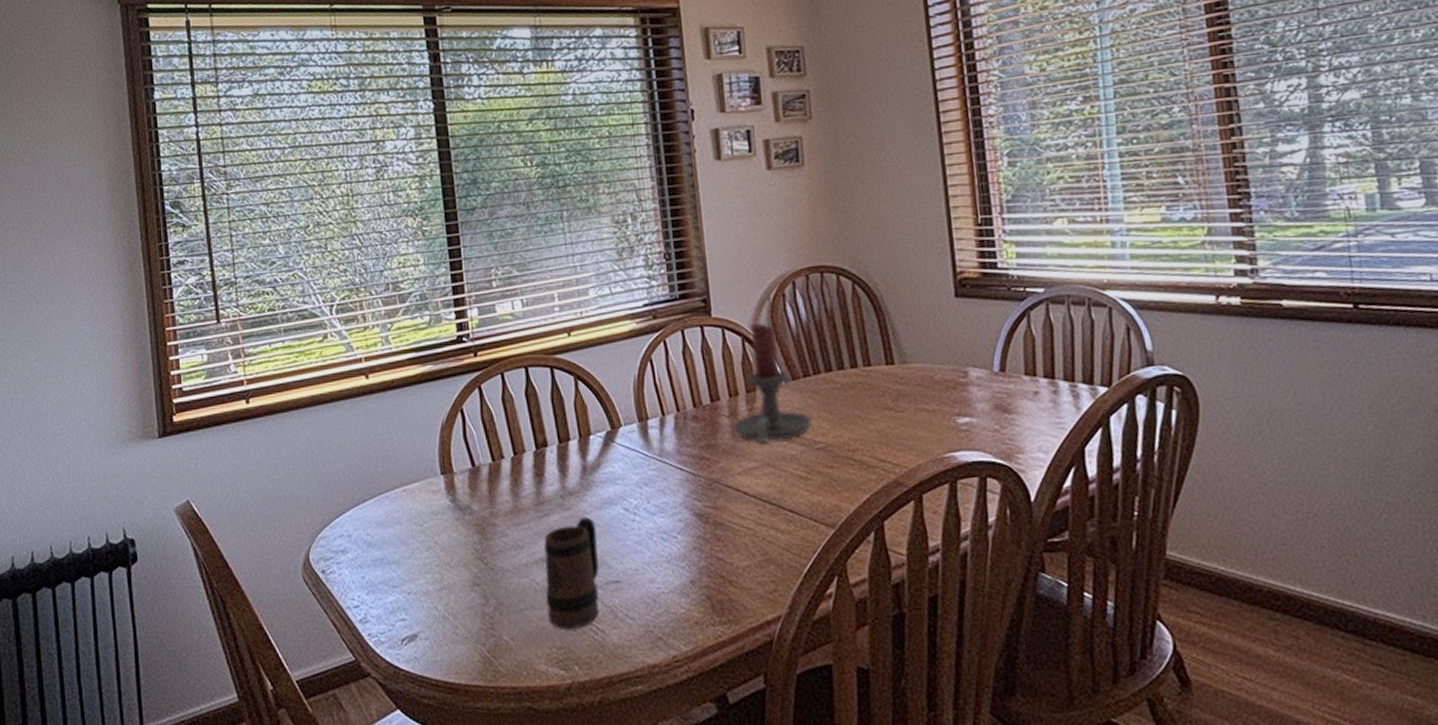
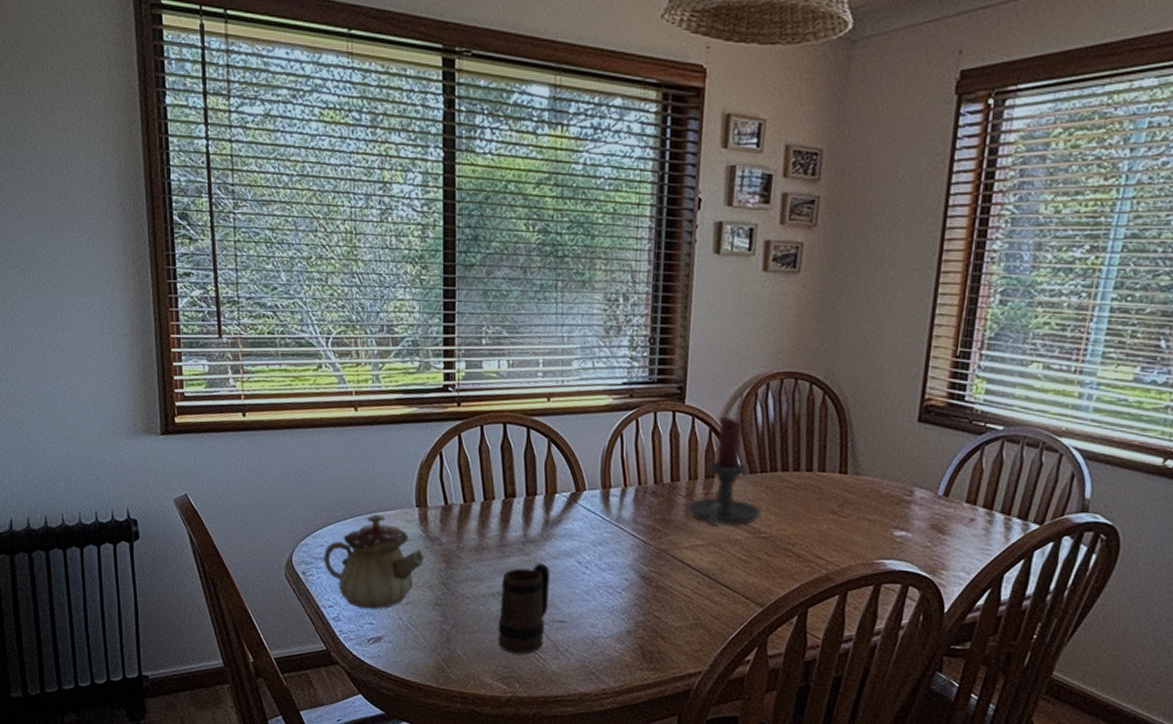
teapot: none [344,490,456,603] -> present [324,514,425,609]

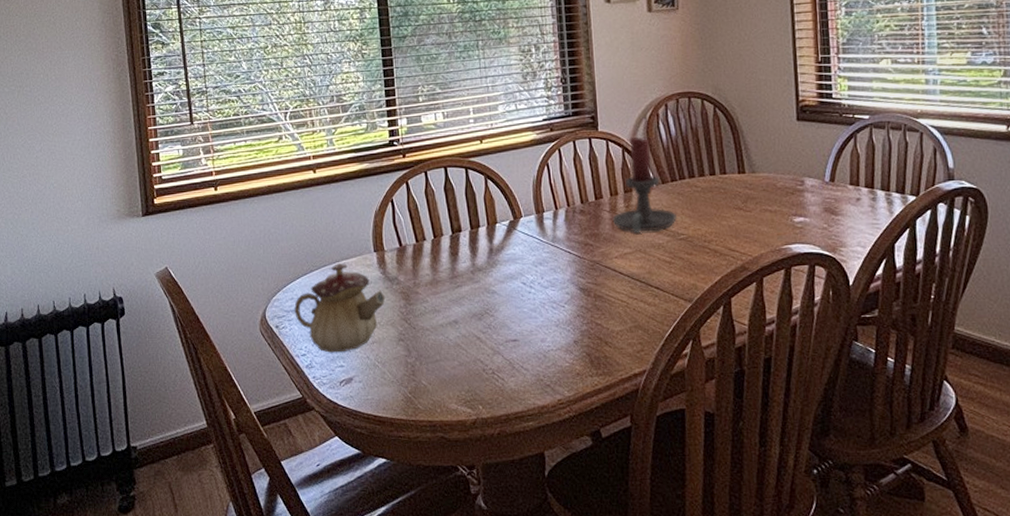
mug: present [497,563,551,654] -> none [457,288,501,376]

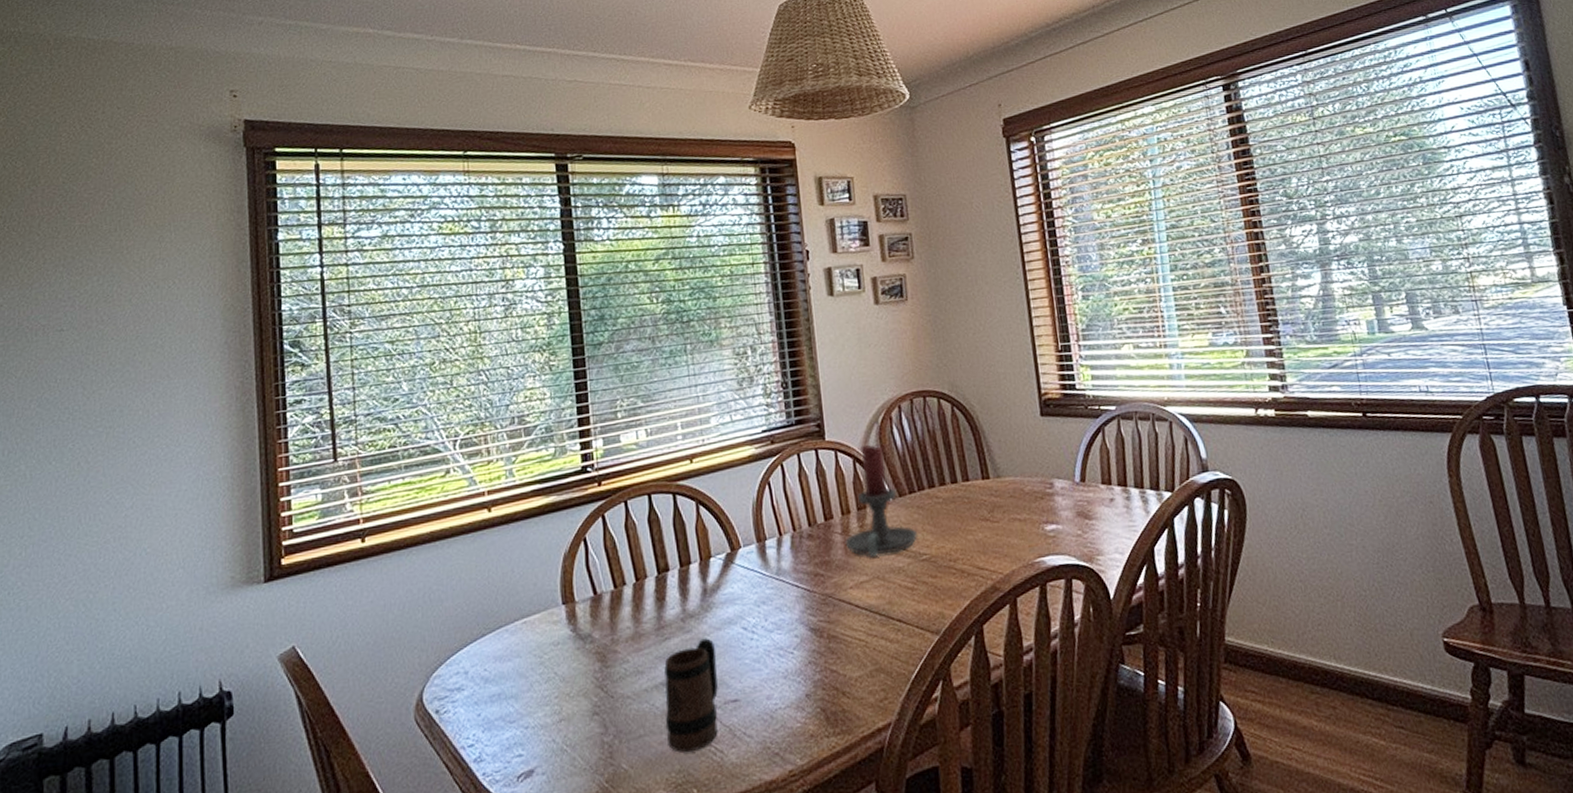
teapot: present [294,263,386,353] -> none [460,622,577,740]
mug: none [457,288,501,376] -> present [664,638,718,752]

